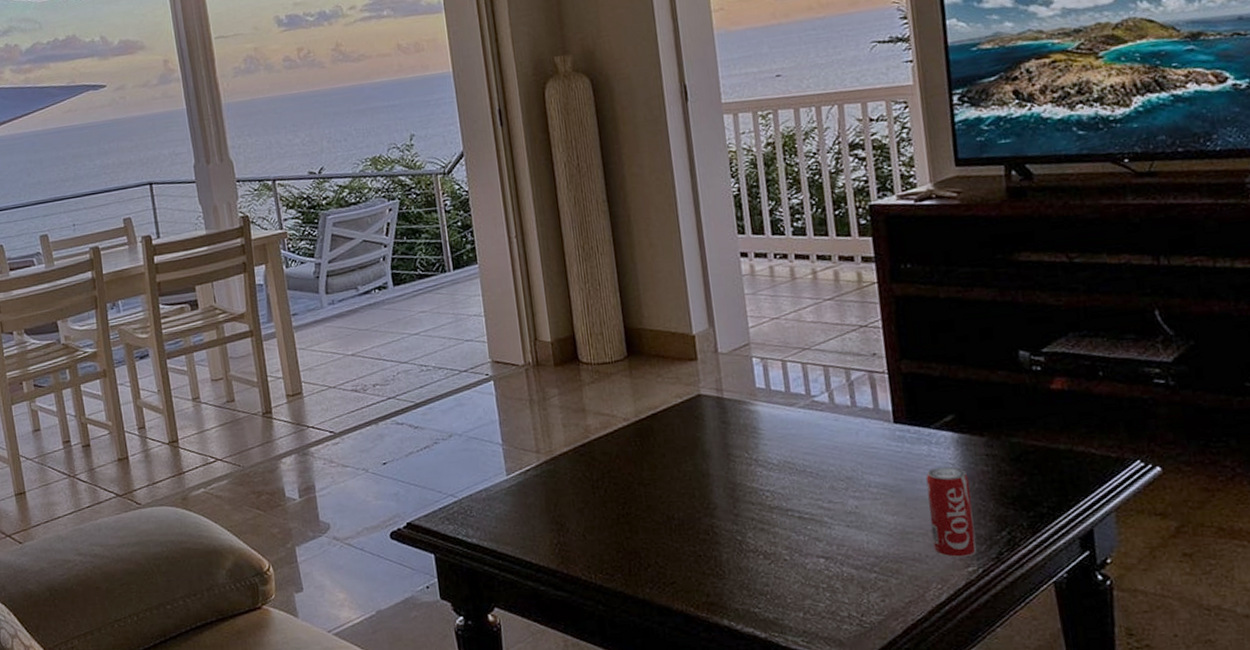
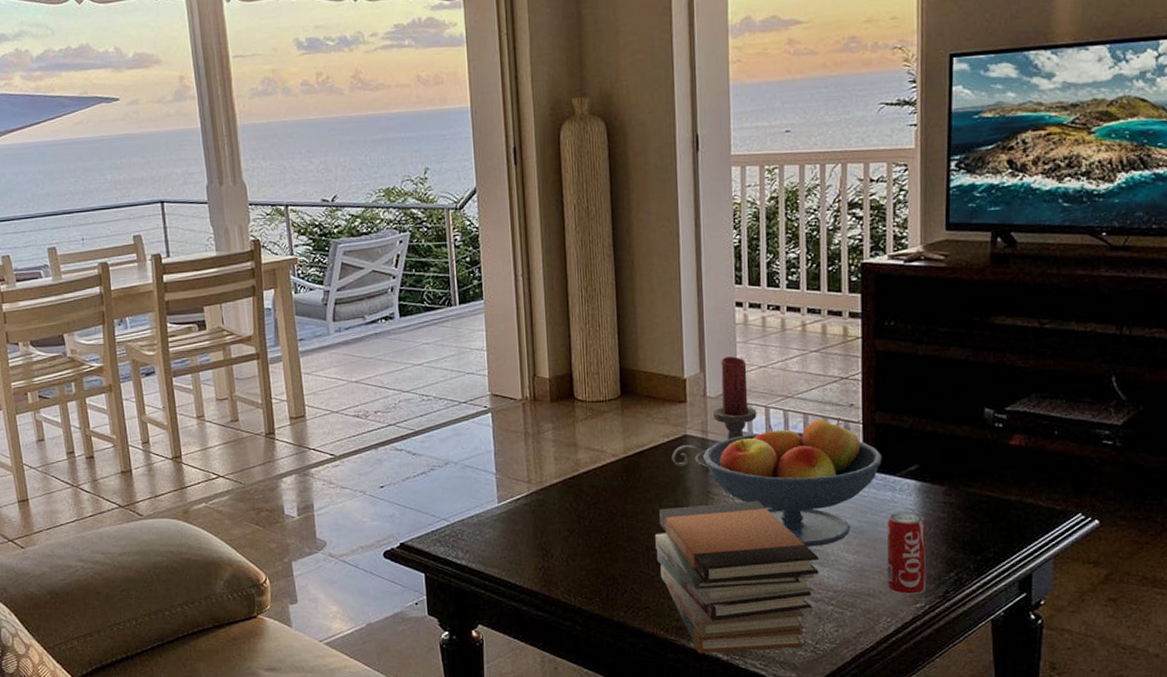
book stack: none [676,460,857,632] -> present [655,500,819,654]
candle holder: none [686,309,774,434] -> present [671,356,757,473]
fruit bowl: none [720,368,914,510] -> present [703,418,882,547]

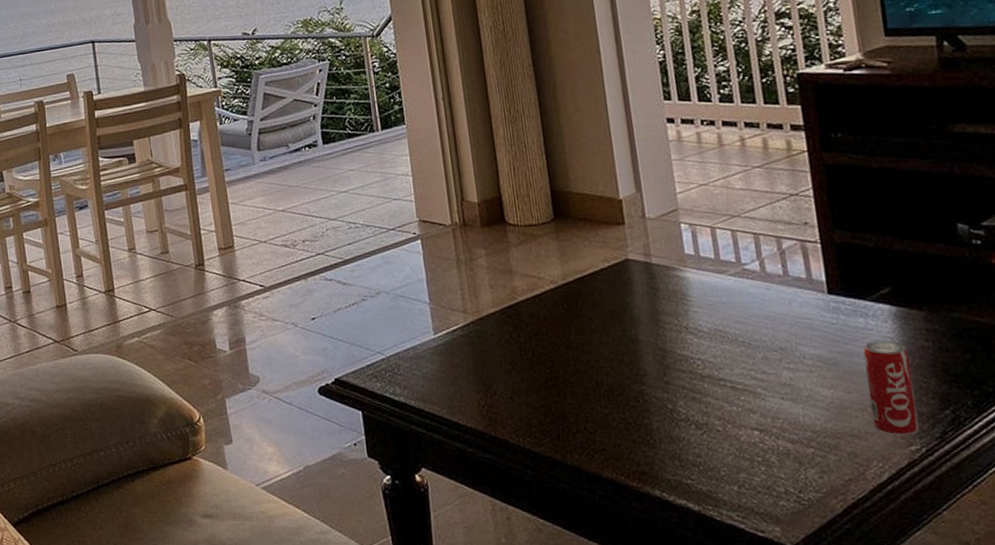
book stack: present [655,500,819,654] -> none [605,328,793,504]
candle holder: present [671,356,757,473] -> none [614,175,703,300]
fruit bowl: present [703,418,882,547] -> none [648,237,848,381]

